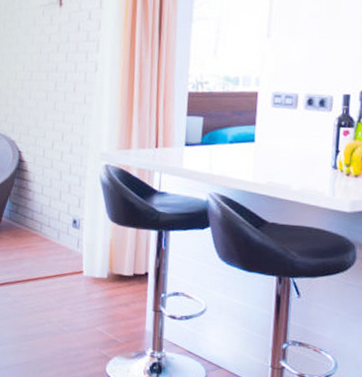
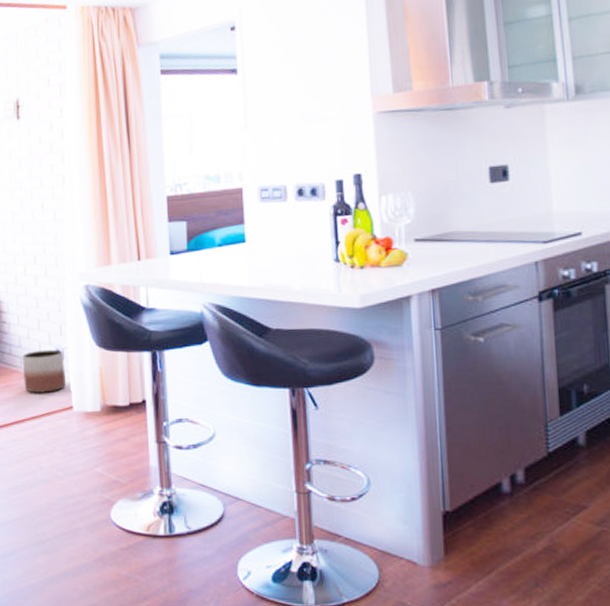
planter: none [41,218,80,257] -> present [22,349,66,393]

